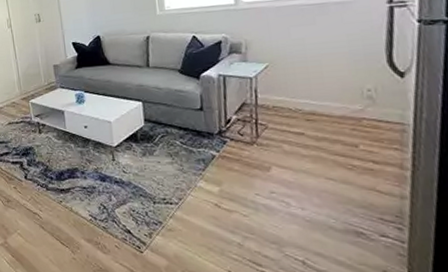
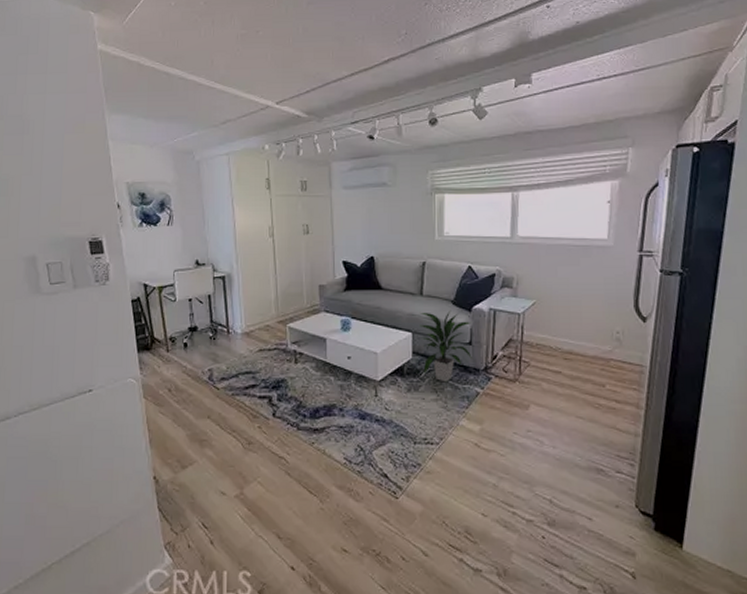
indoor plant: none [149,79,205,147] -> present [419,310,472,382]

